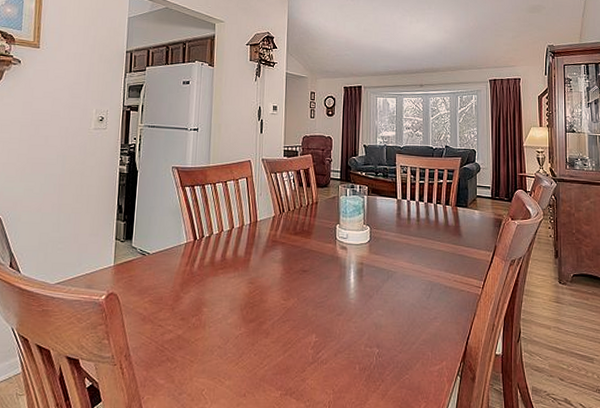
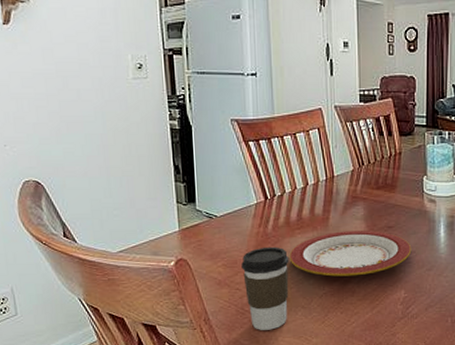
coffee cup: none [166,285,211,369] -> present [241,246,289,330]
plate: none [210,273,324,318] -> present [289,230,412,277]

